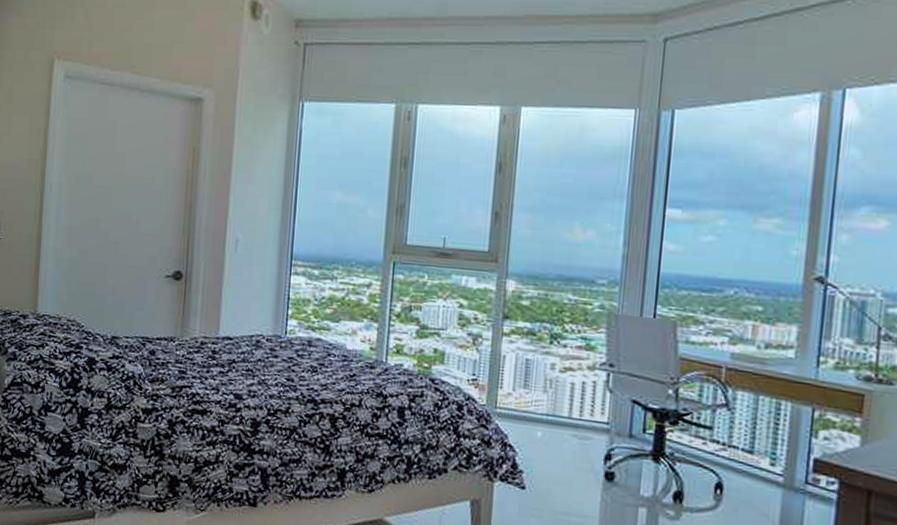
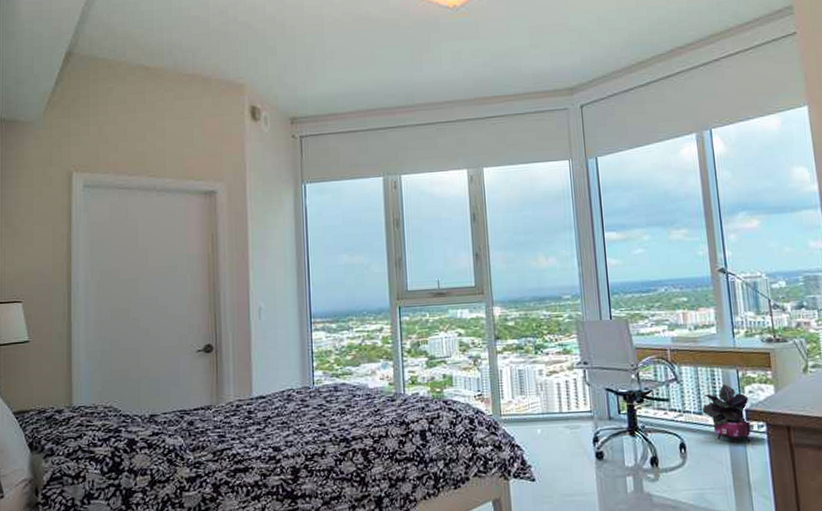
potted plant: none [754,423,822,499] -> present [702,385,751,442]

